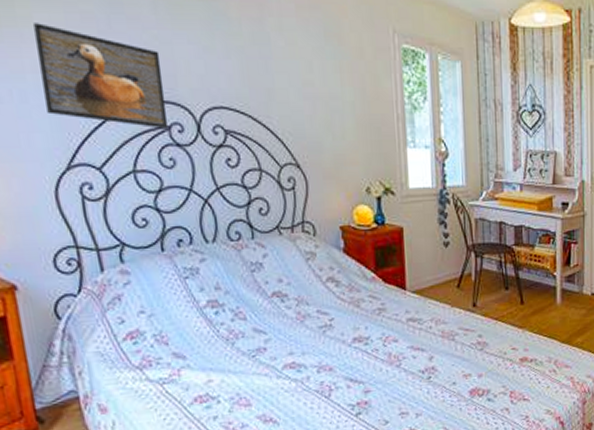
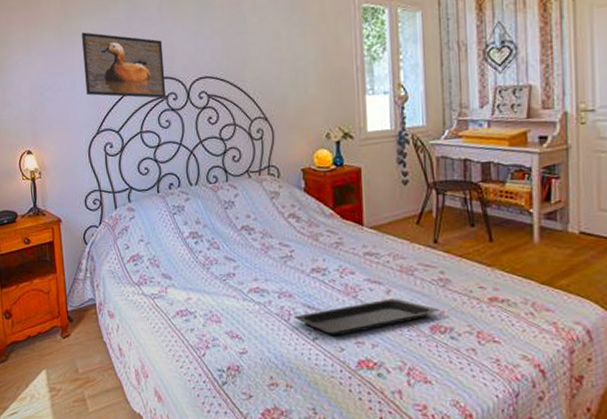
serving tray: none [335,364,479,409] -> present [293,298,441,337]

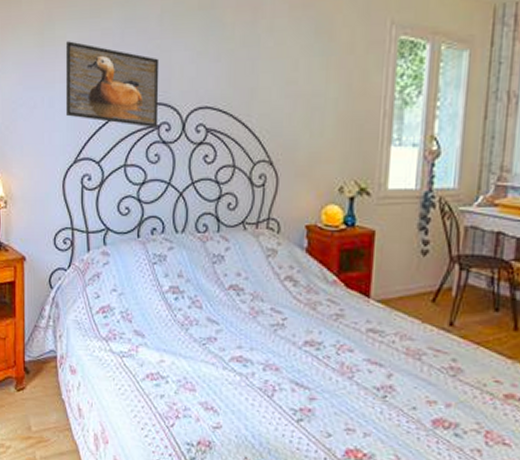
serving tray: present [293,298,441,337] -> none [278,383,447,420]

